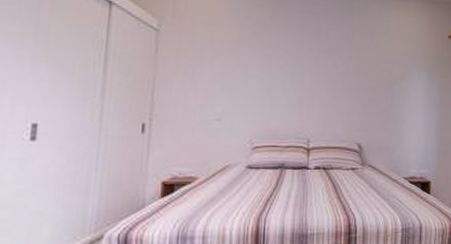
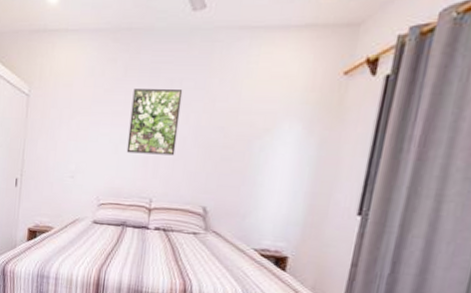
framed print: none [279,34,330,97] -> present [126,89,183,156]

